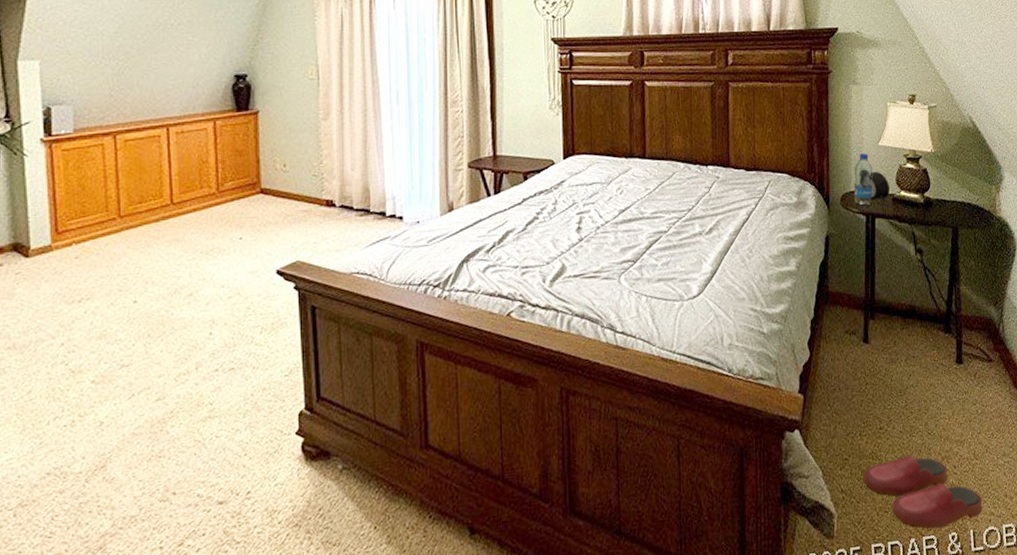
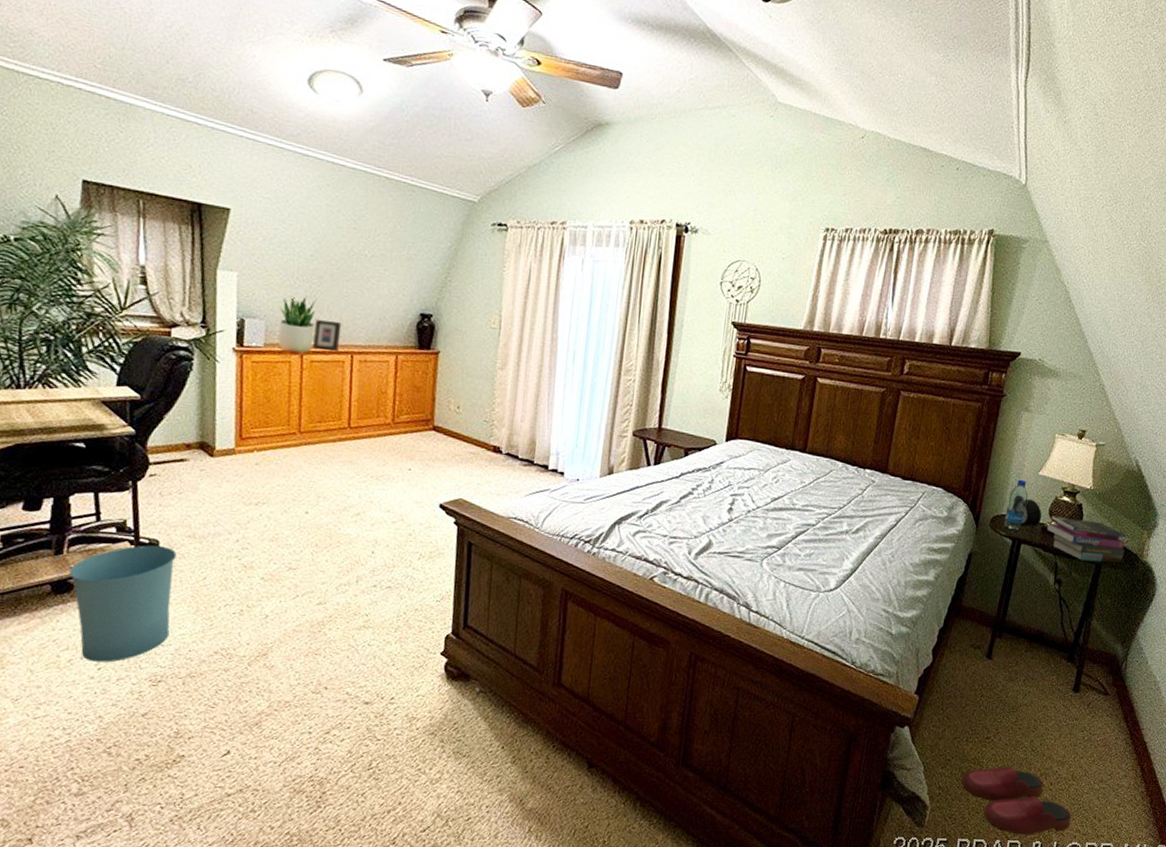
planter: none [87,75,126,135] -> present [278,296,316,354]
picture frame: none [126,96,154,126] -> present [313,320,342,351]
books: none [897,184,978,226] -> present [1046,516,1126,563]

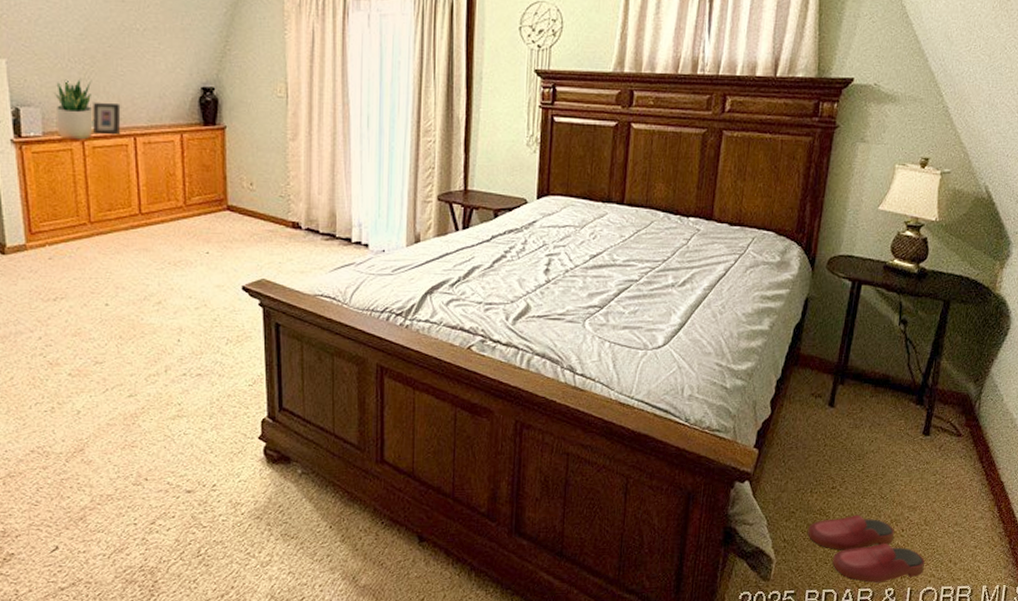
bottle: present [1003,479,1029,531] -> none [841,216,868,271]
alarm clock: present [1021,499,1042,529] -> none [861,236,884,268]
books: present [1046,516,1126,563] -> none [888,252,977,298]

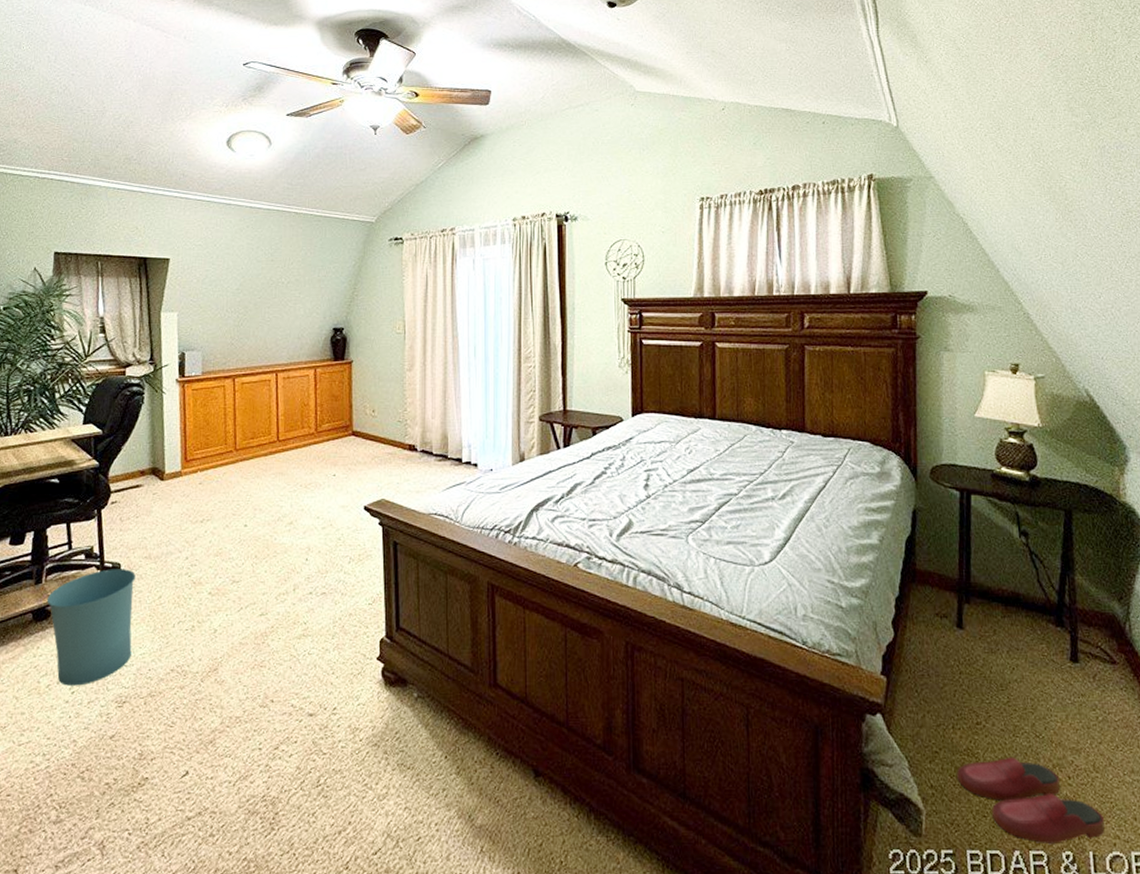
planter: present [55,79,93,140] -> none [213,326,243,378]
picture frame: present [93,103,121,134] -> none [243,345,266,371]

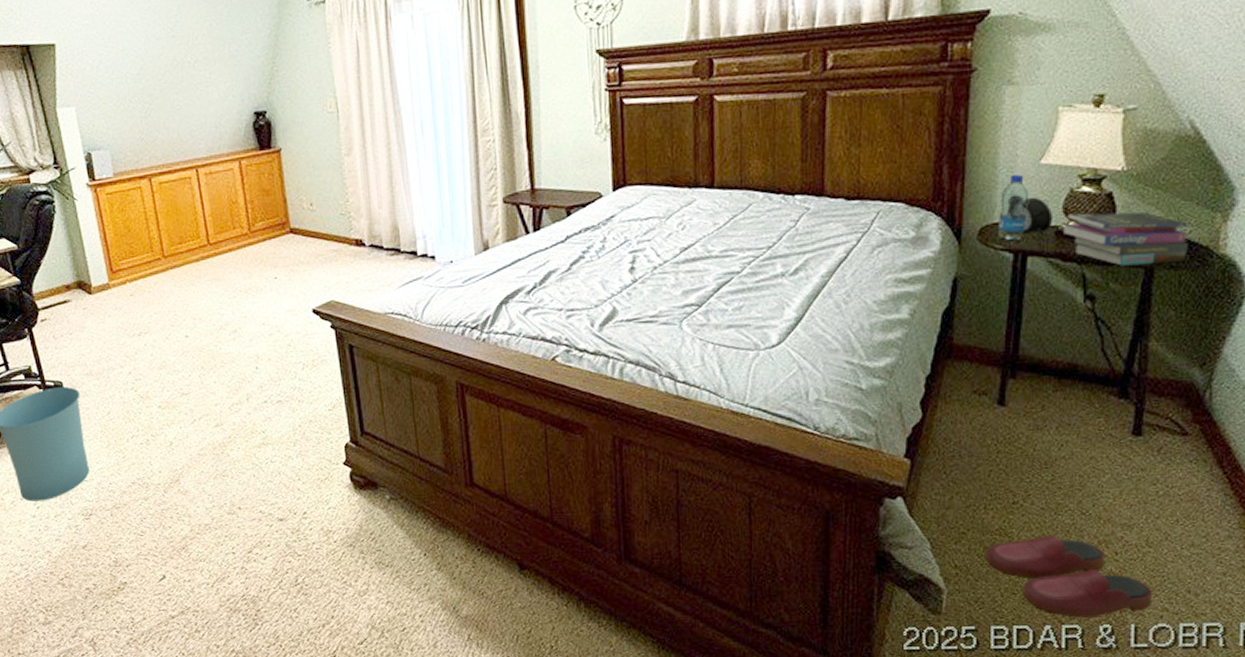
bottle: none [945,424,969,480] -> present [997,174,1029,241]
alarm clock: none [965,444,989,476] -> present [1024,197,1053,235]
books: none [996,460,1097,508] -> present [1062,212,1189,266]

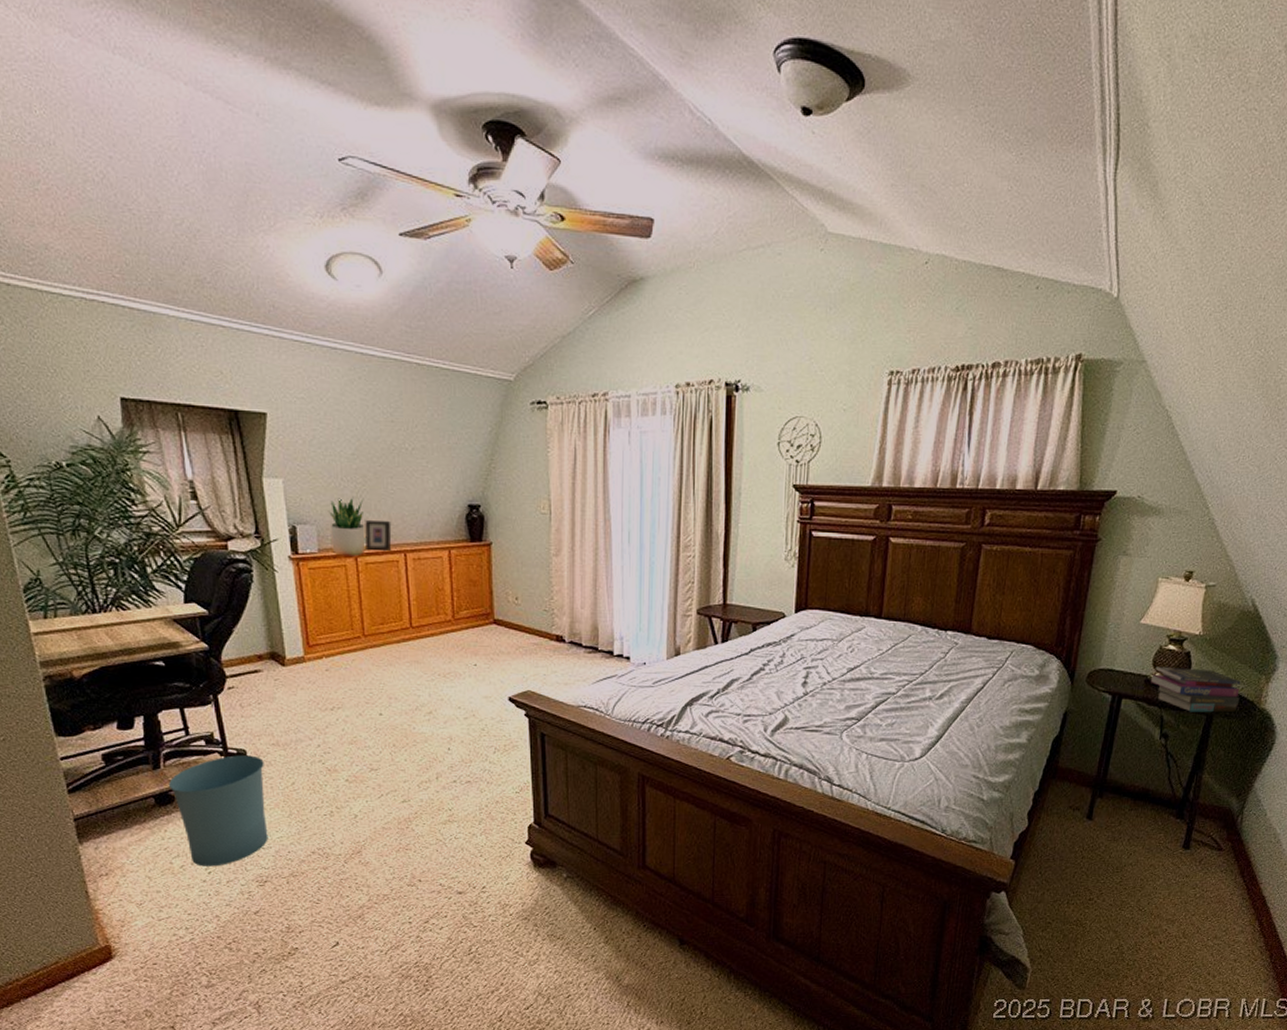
planter: none [121,118,158,178] -> present [329,498,366,556]
picture frame: none [155,138,182,169] -> present [365,521,392,550]
slippers: present [986,535,1152,618] -> none [1064,926,1183,993]
bottle: present [997,174,1029,241] -> none [1101,630,1129,685]
alarm clock: present [1024,197,1053,235] -> none [1122,650,1145,681]

